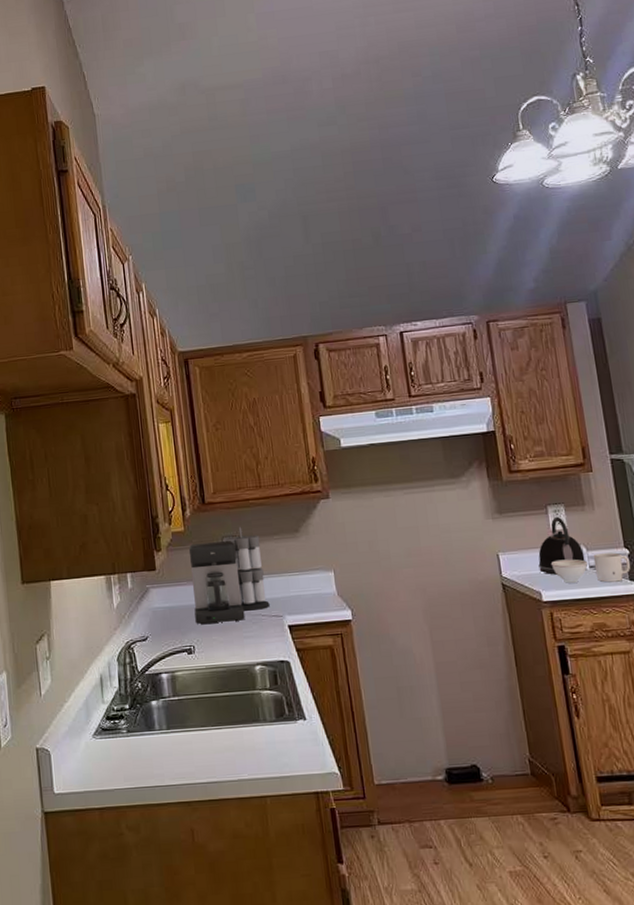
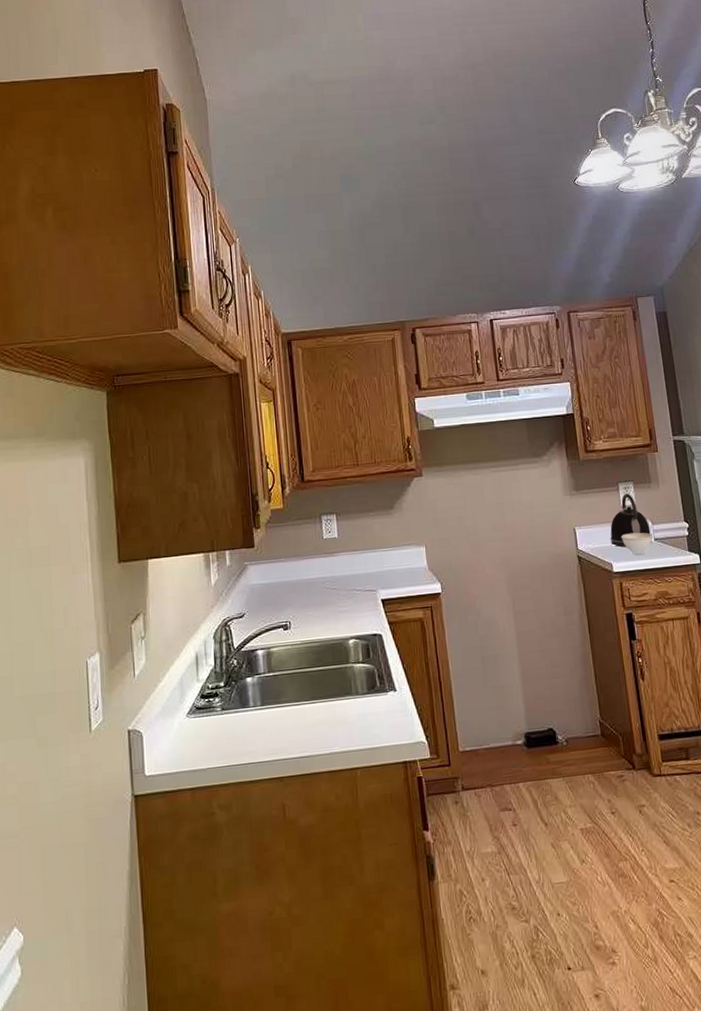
coffee maker: present [188,541,245,624] -> none [287,518,340,600]
spice rack: present [224,526,270,611] -> none [322,503,364,586]
mug: present [593,552,631,583] -> none [657,526,690,554]

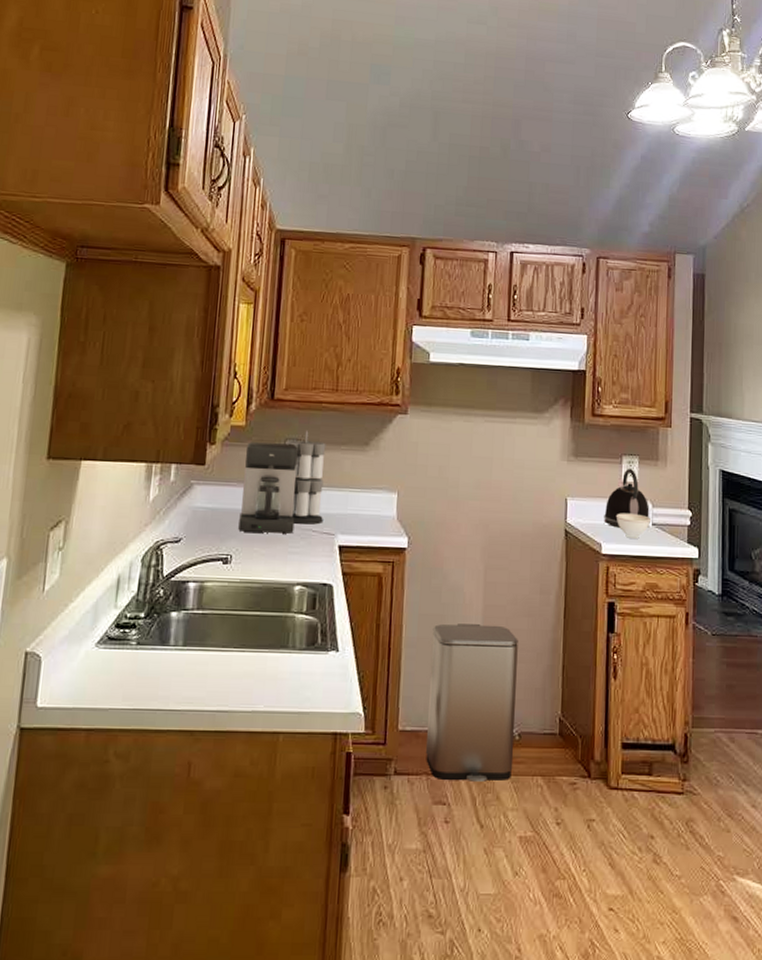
coffee maker: none [287,518,340,600] -> present [238,442,298,534]
spice rack: none [322,503,364,586] -> present [287,430,326,525]
pedal bin: none [475,648,566,789] -> present [426,624,518,783]

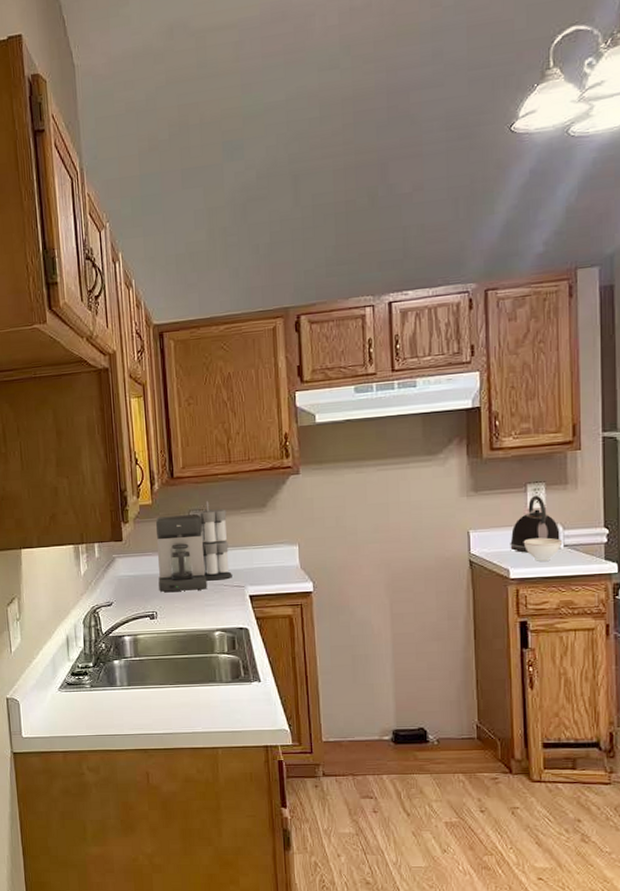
pedal bin: present [426,624,518,783] -> none [345,650,434,781]

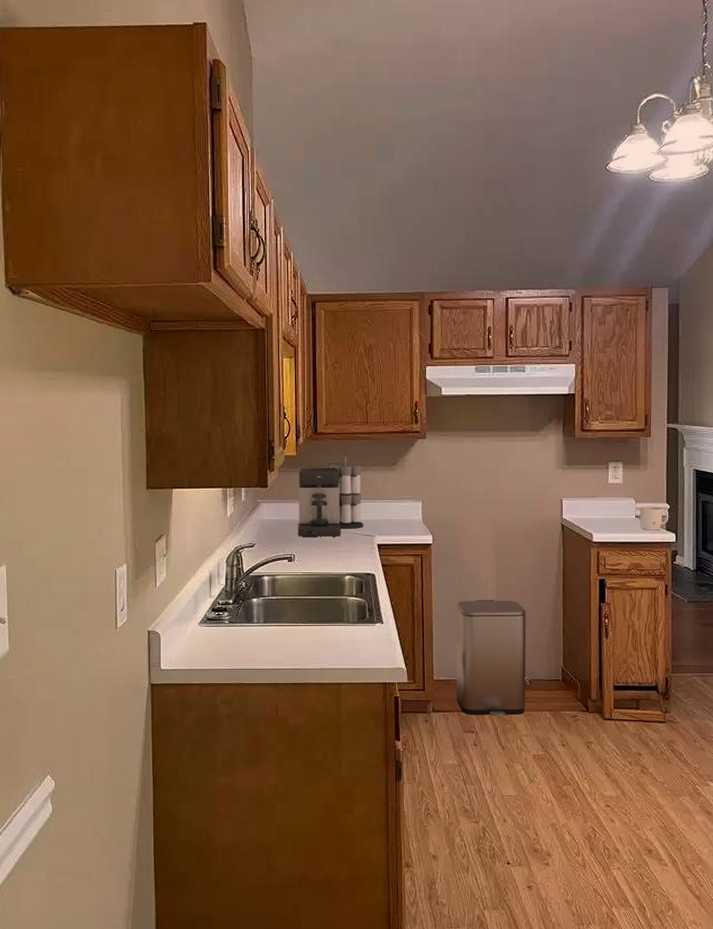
pedal bin: none [345,650,434,781] -> present [456,600,526,717]
kettle: present [510,495,560,553] -> none [594,472,633,521]
bowl: present [523,537,562,562] -> none [604,508,634,529]
mug: none [569,532,609,562] -> present [639,506,669,531]

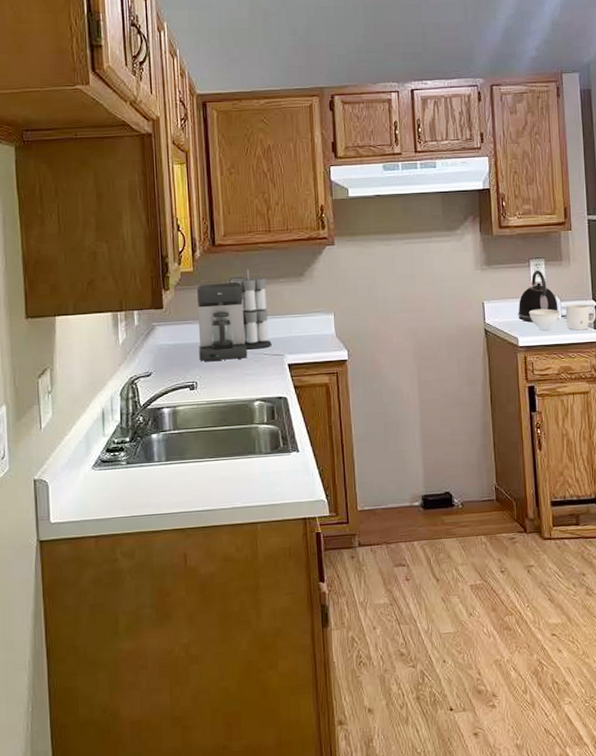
pedal bin: present [456,600,526,717] -> none [378,416,459,546]
kettle: none [594,472,633,521] -> present [518,269,559,323]
bowl: none [604,508,634,529] -> present [528,308,560,331]

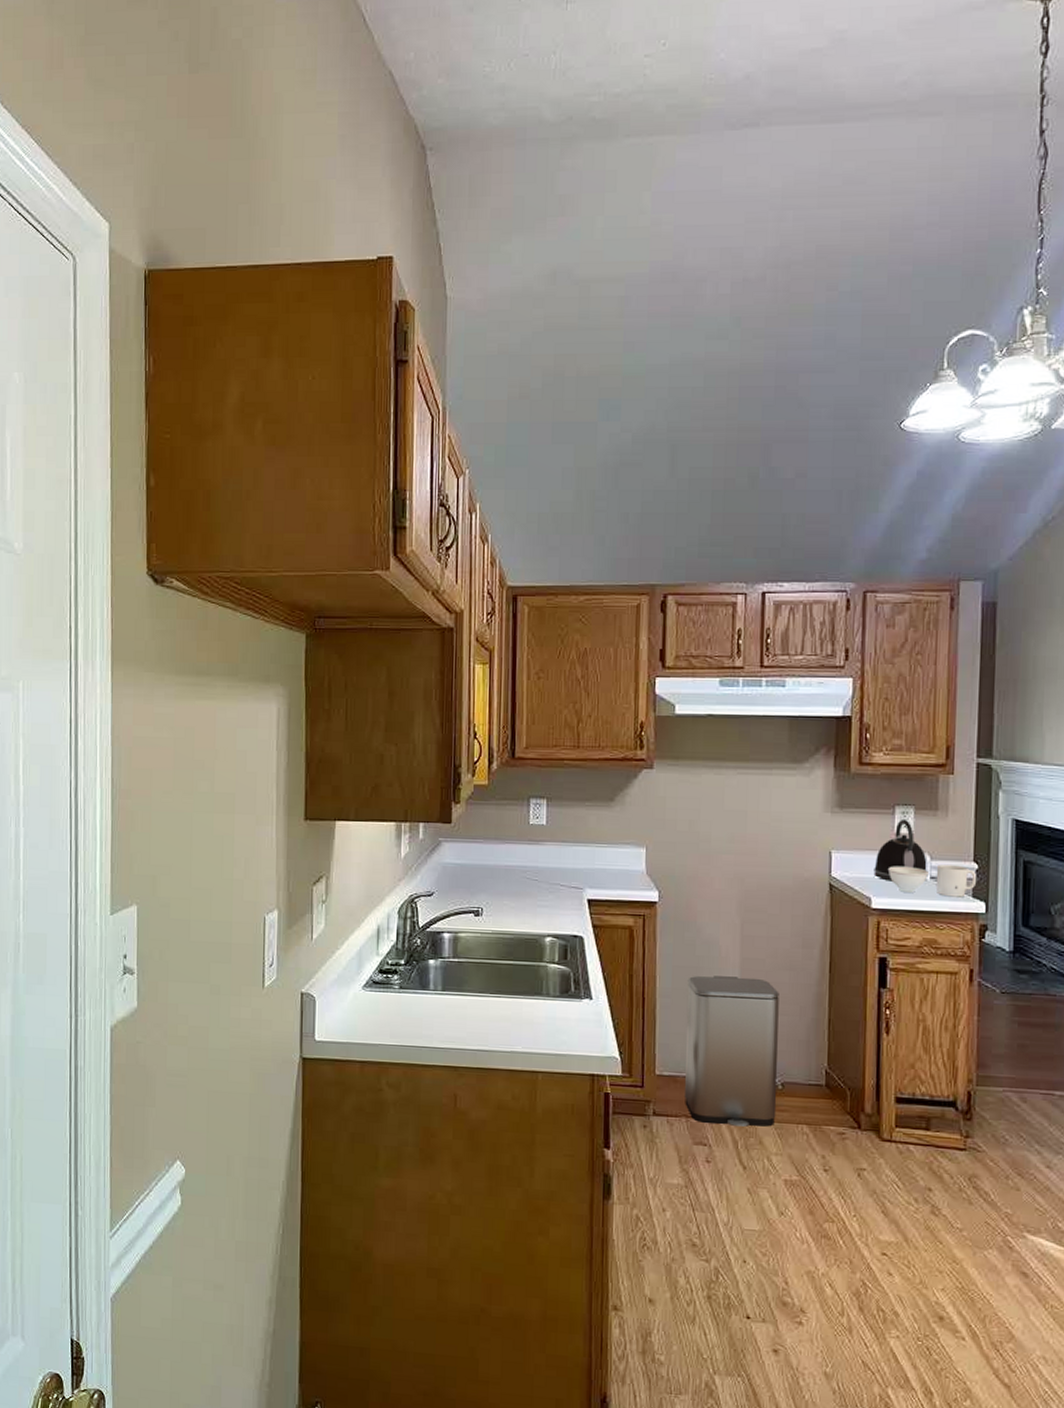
coffee maker: present [196,282,248,361] -> none [487,800,542,888]
spice rack: present [232,268,272,350] -> none [530,787,571,879]
pedal bin: none [378,416,459,546] -> present [684,976,779,1128]

